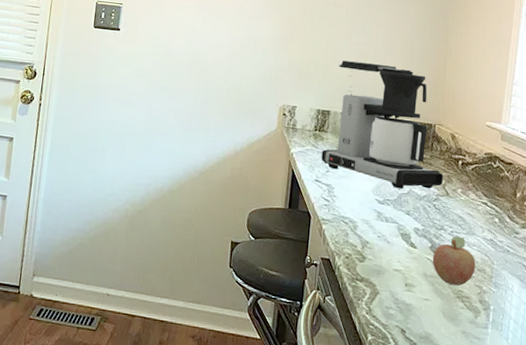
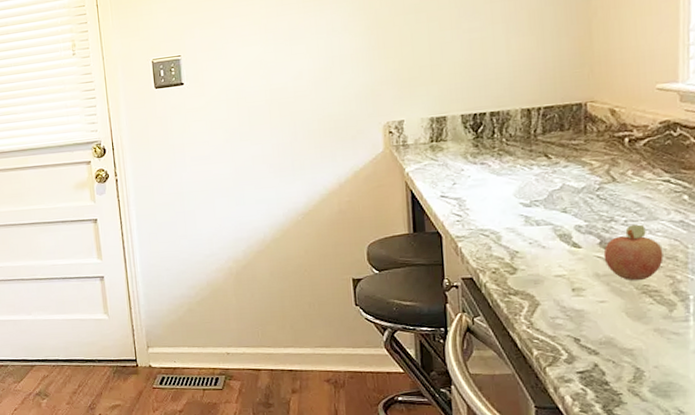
coffee maker: present [321,60,444,189] -> none [443,46,607,186]

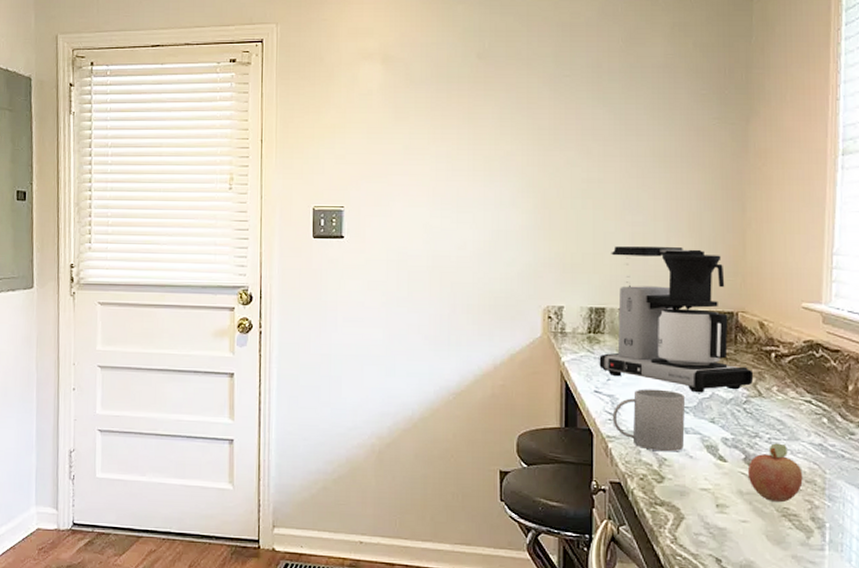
coffee maker: none [443,46,607,186] -> present [599,246,754,393]
mug: none [460,186,536,245] -> present [612,389,686,452]

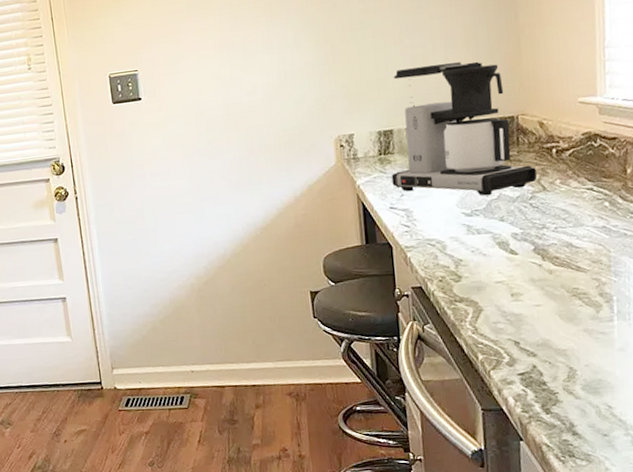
mug: present [612,389,686,452] -> none [408,197,477,254]
fruit: present [747,443,803,503] -> none [537,231,590,285]

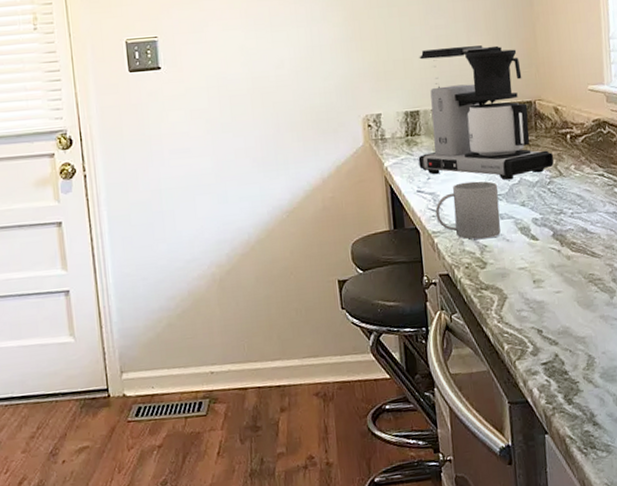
mug: none [408,197,477,254] -> present [435,181,501,240]

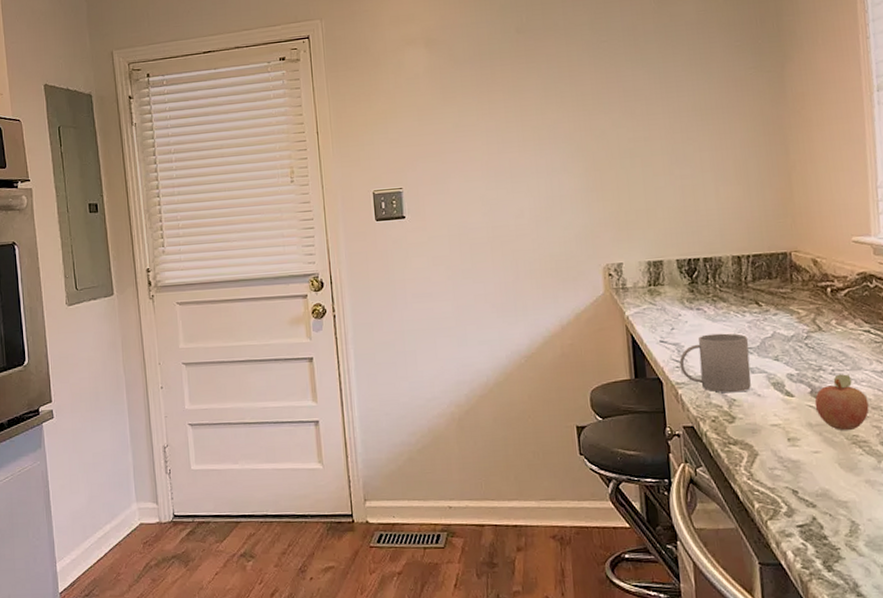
coffee maker: present [418,45,554,180] -> none [661,195,812,334]
fruit: none [556,216,603,271] -> present [814,374,869,431]

